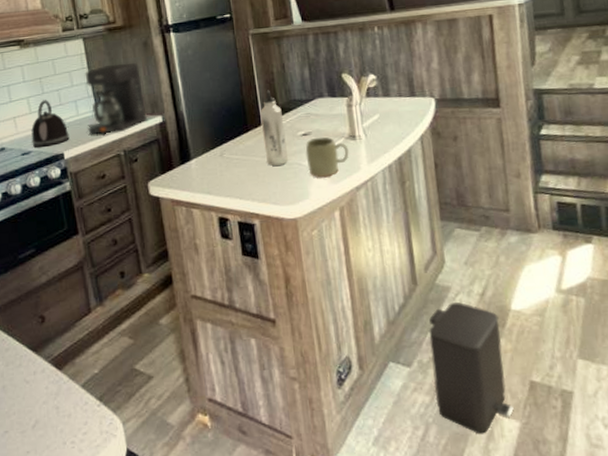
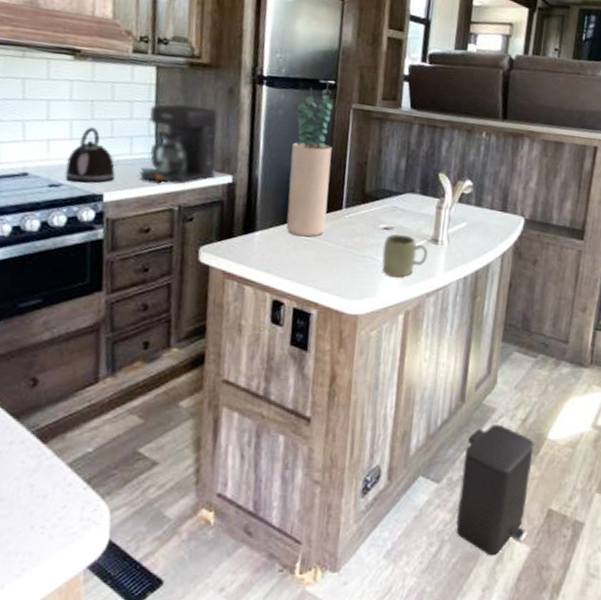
vase: none [203,16,251,157] -> present [286,82,333,237]
water bottle: present [260,90,288,167] -> none [339,173,368,257]

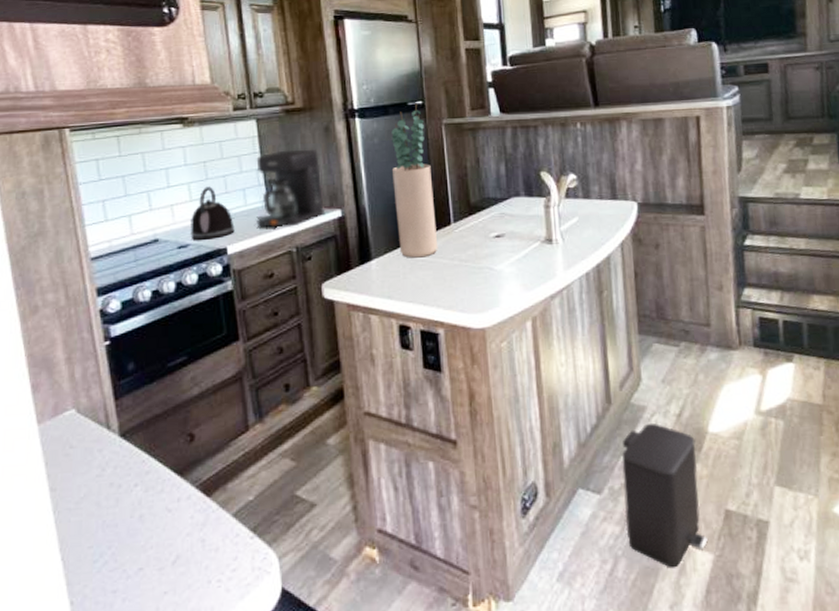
mug: present [382,233,428,278] -> none [498,239,545,284]

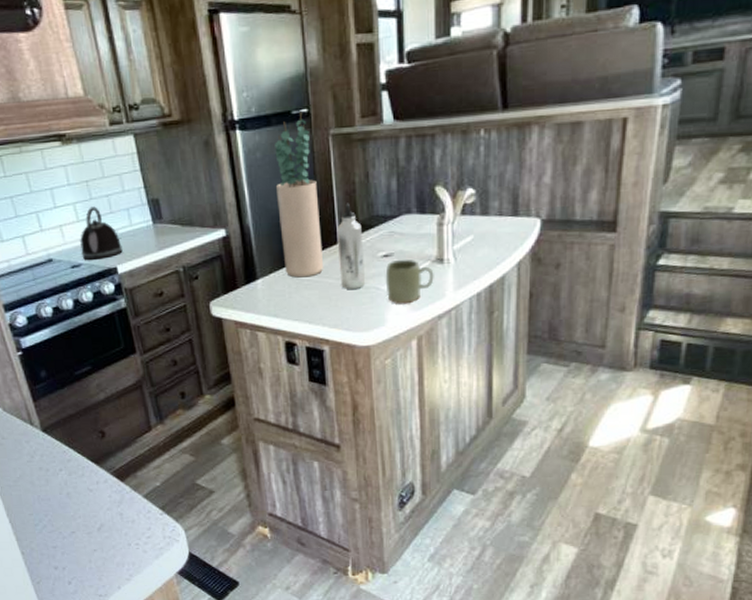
coffee maker: present [256,149,326,228] -> none [137,165,210,247]
water bottle: none [450,186,478,270] -> present [337,203,365,290]
mug: none [498,239,545,284] -> present [385,259,434,304]
pedal bin: present [621,422,708,567] -> none [496,436,574,556]

